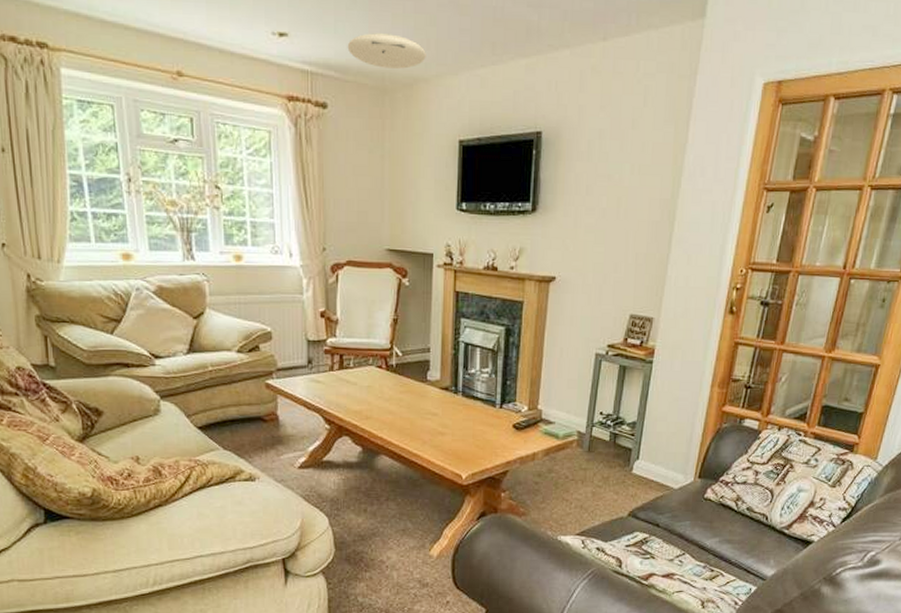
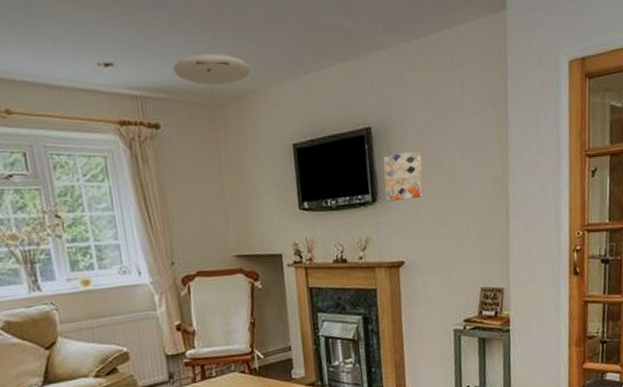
wall art: none [546,162,591,214] -> present [383,150,424,202]

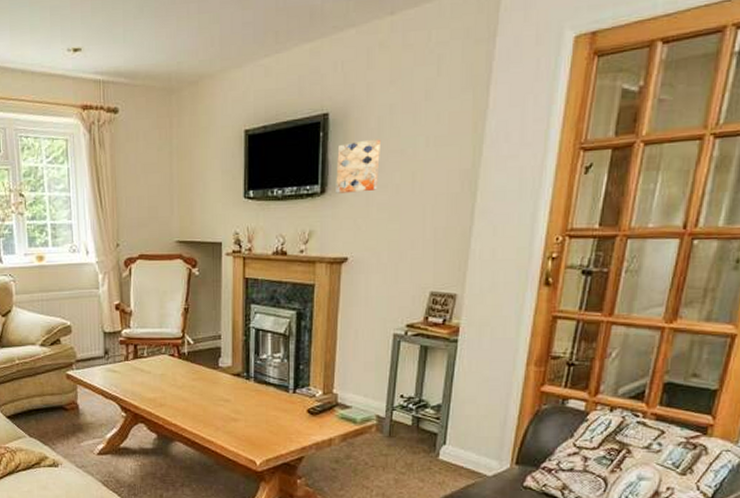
ceiling light: present [173,53,251,85] -> none [135,36,210,69]

